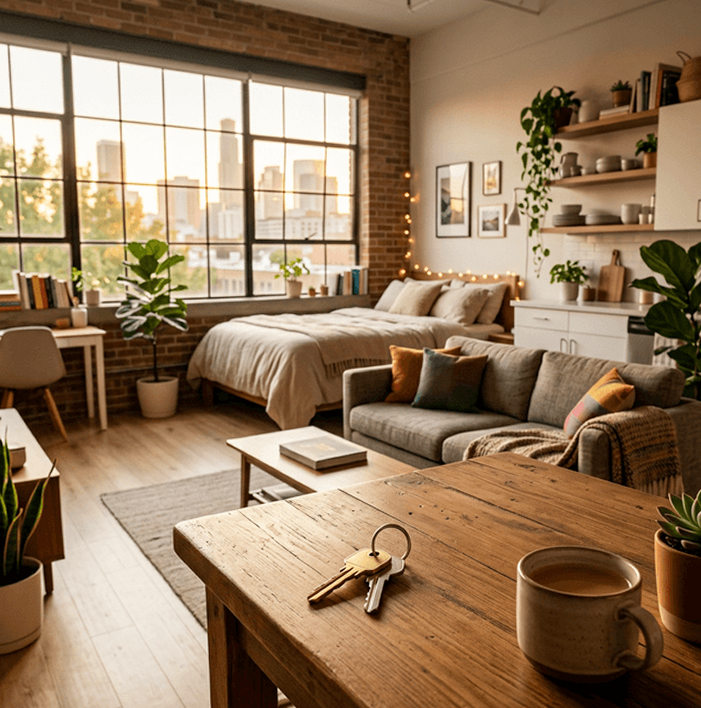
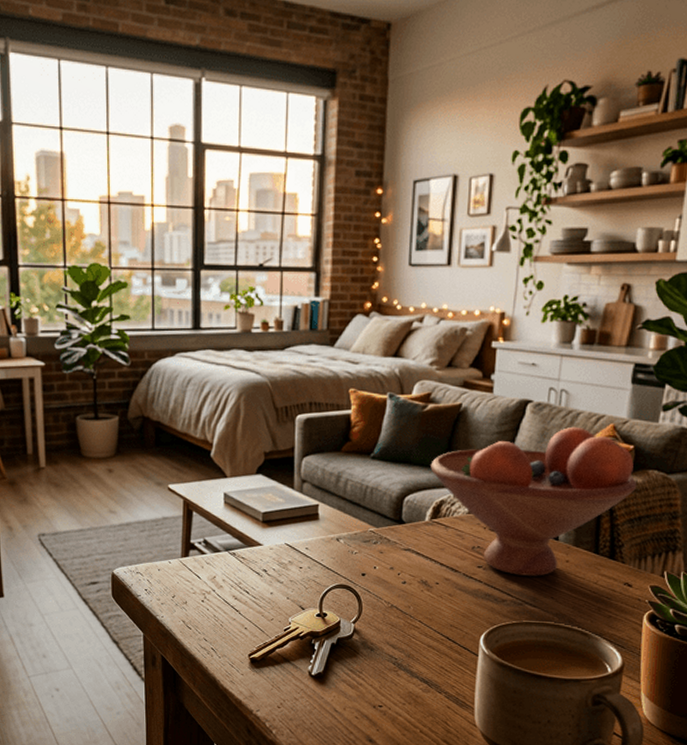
fruit bowl: none [464,371,640,505] -> present [430,426,637,576]

